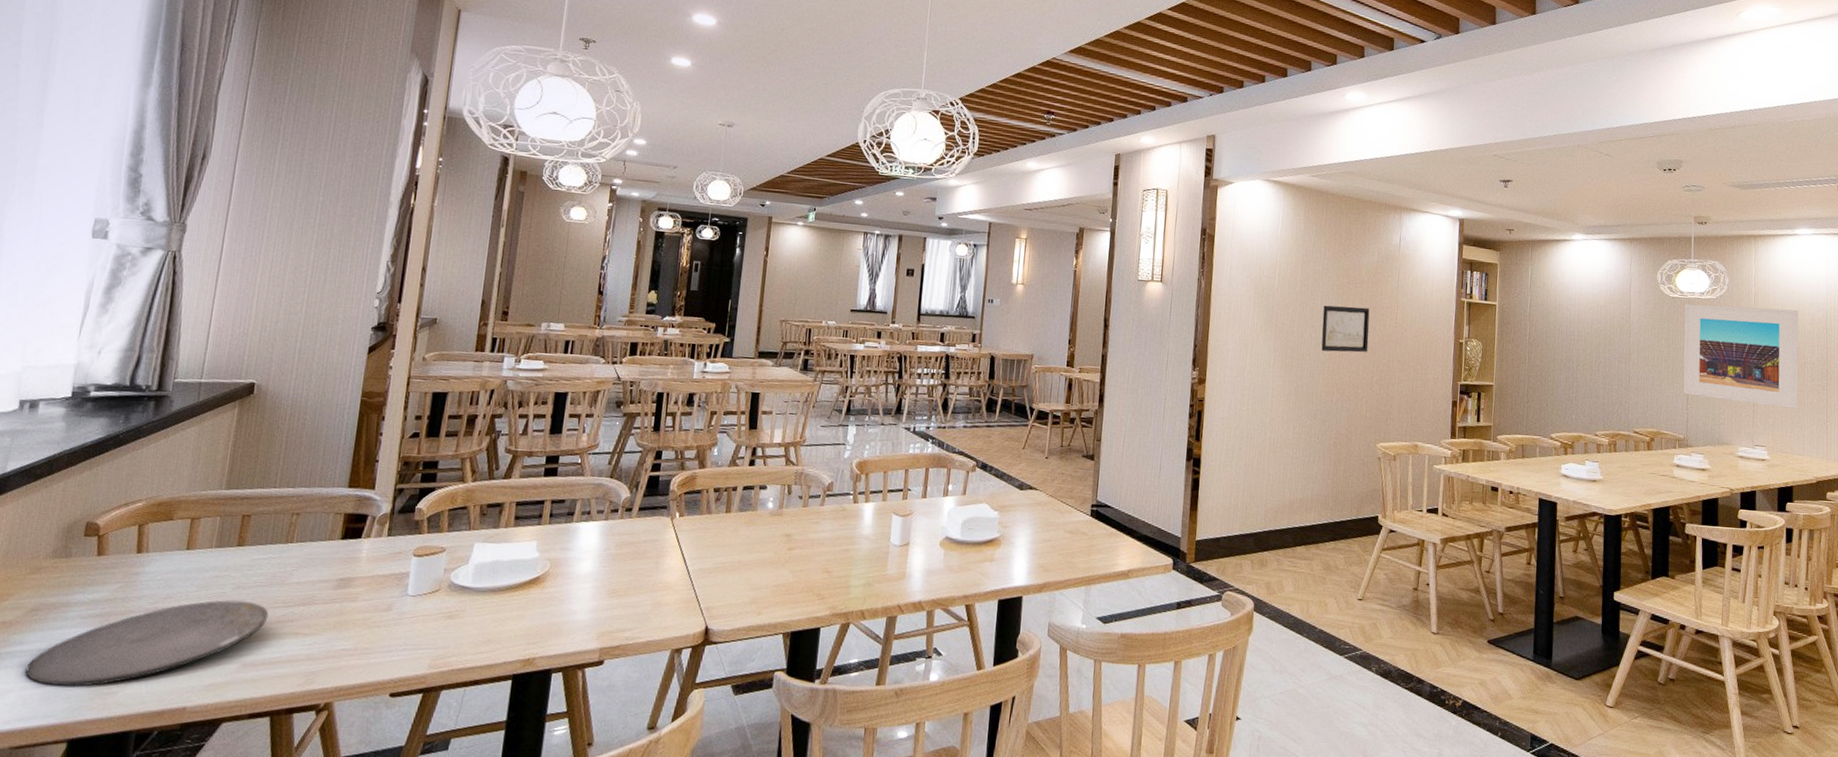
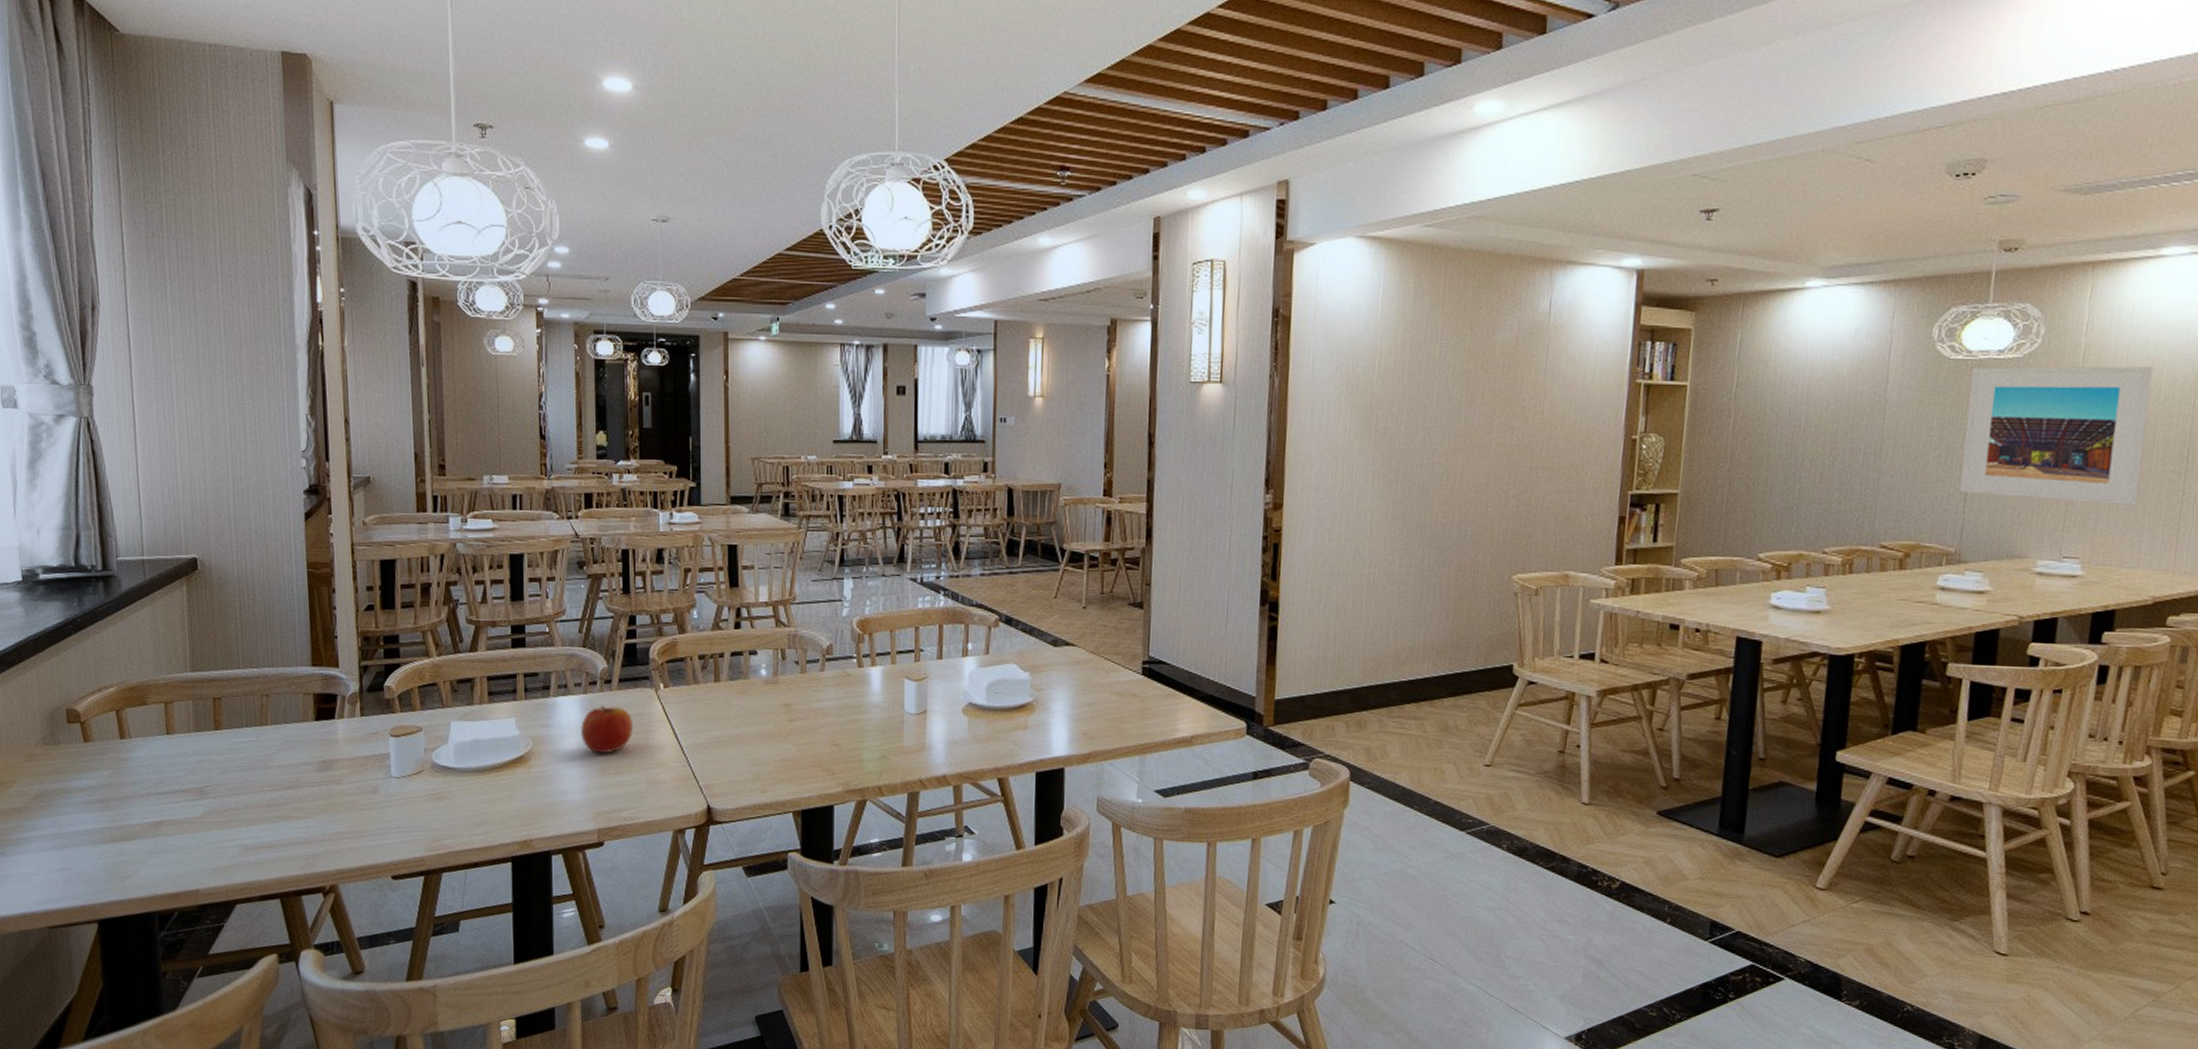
plate: present [25,600,269,687] -> none [44,784,259,870]
fruit: none [596,531,647,576] -> present [581,705,633,754]
wall art: present [1321,305,1370,353] -> none [1437,399,1506,461]

